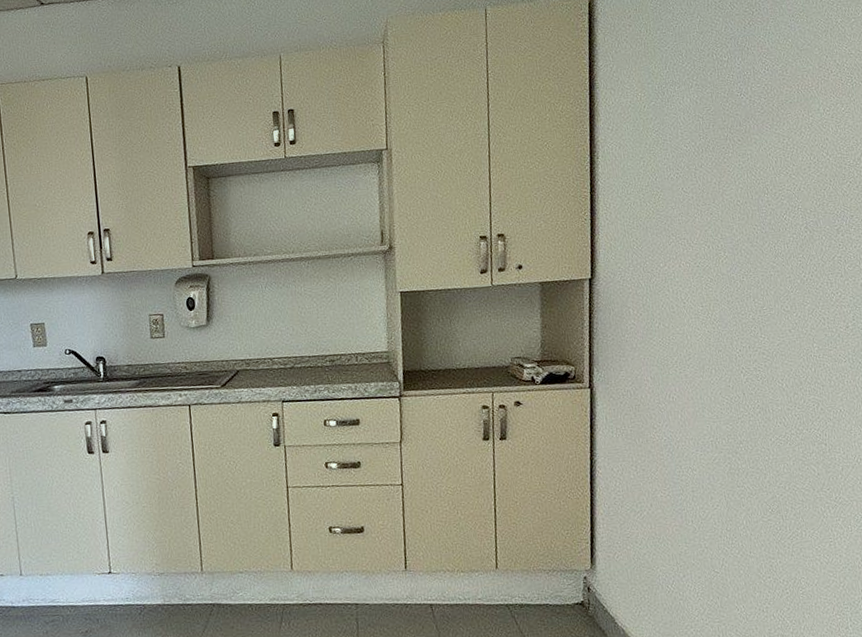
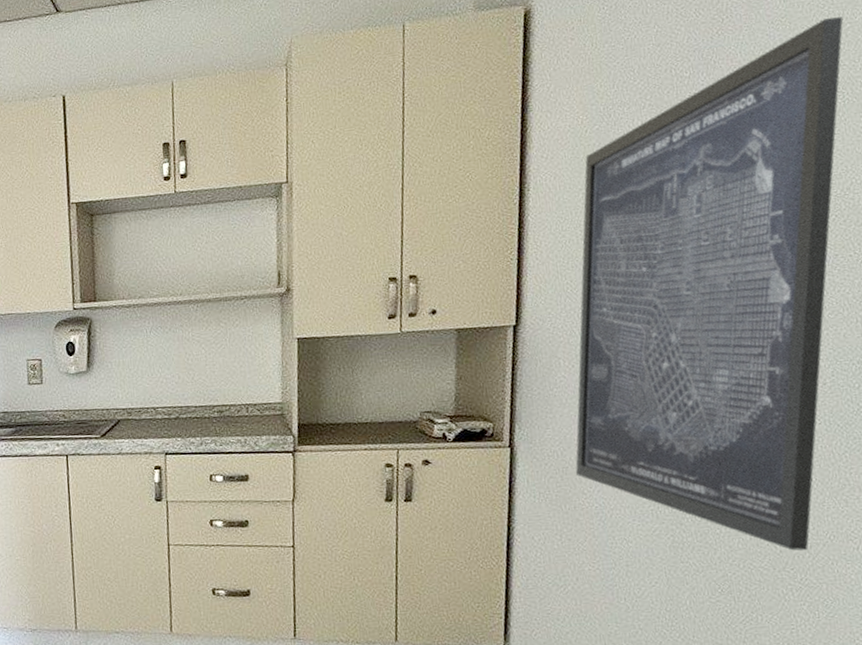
wall art: none [644,12,849,473] -> present [575,16,844,551]

